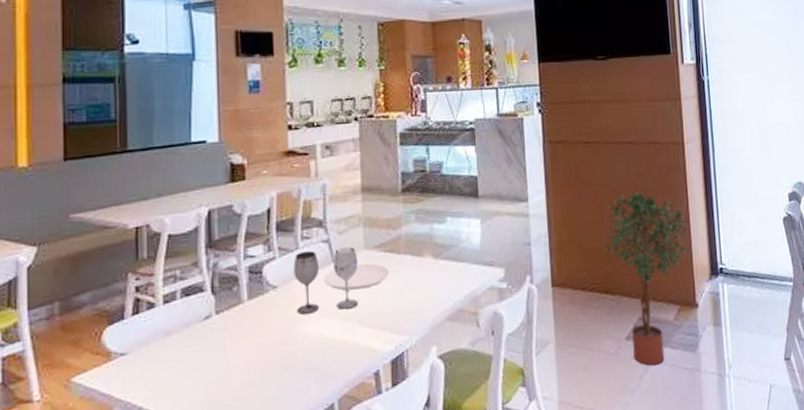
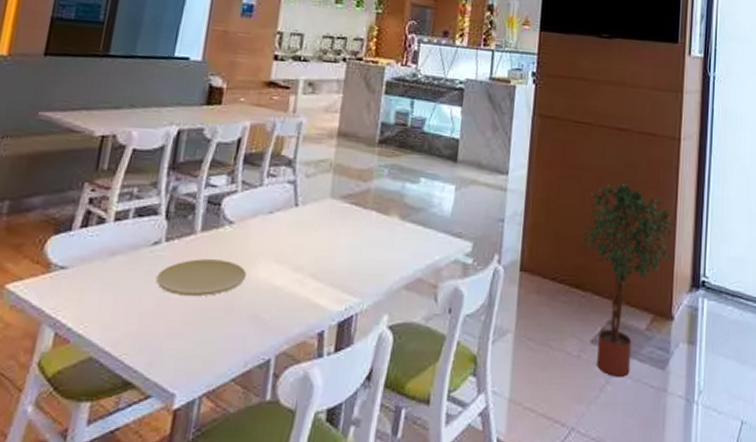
plate: none [213,322,297,361] -> present [156,259,246,297]
wineglass: present [293,246,358,315] -> none [249,190,322,259]
plate: present [323,263,390,290] -> none [282,213,353,240]

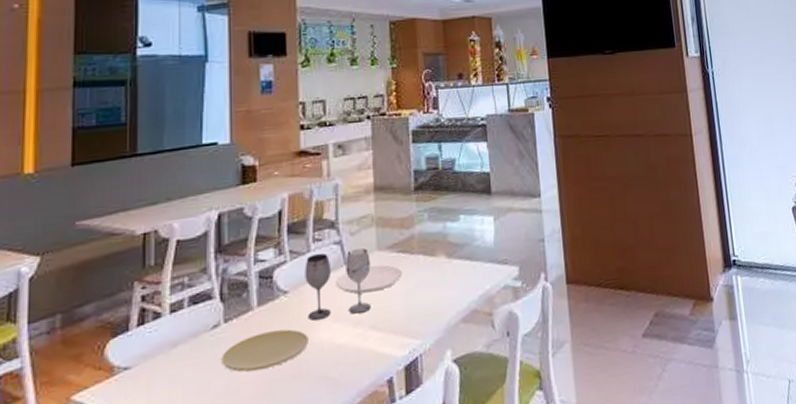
wineglass: none [249,190,322,259] -> present [304,248,371,321]
plate: none [282,213,353,240] -> present [335,265,403,294]
potted tree: present [580,182,676,377] -> none [617,183,703,364]

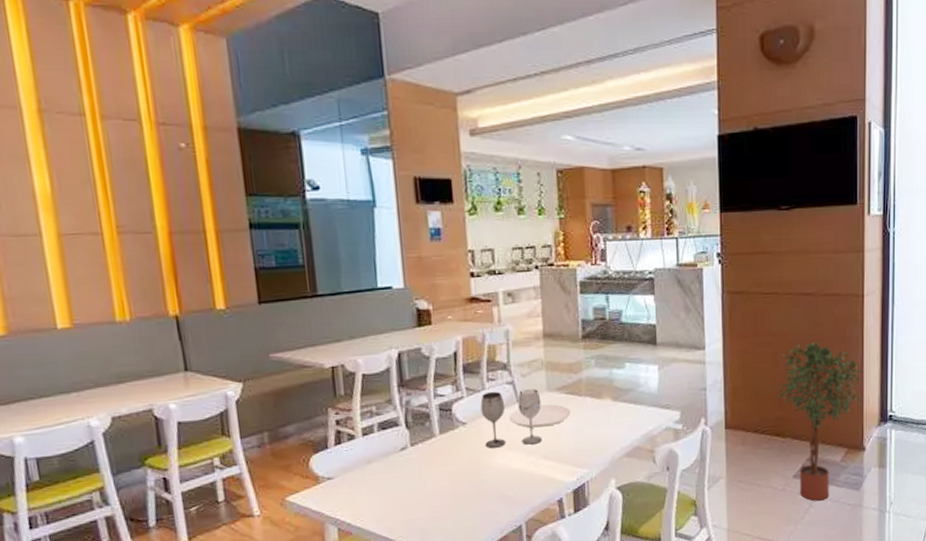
plate: present [221,329,308,372] -> none [410,454,487,487]
potted tree: none [617,183,703,364] -> present [776,341,863,501]

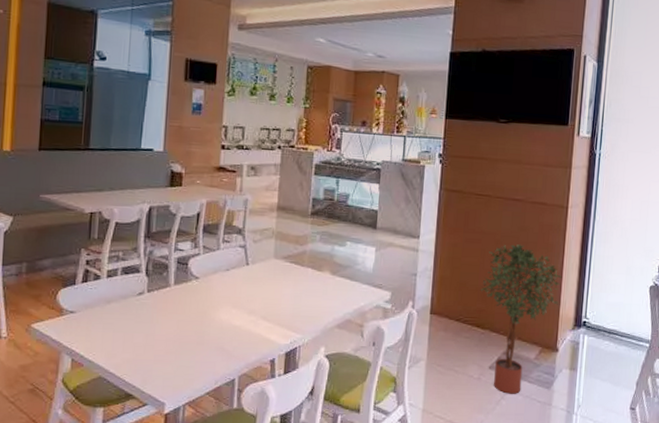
wineglass: present [480,388,542,448] -> none [212,253,268,305]
plate: present [509,404,572,428] -> none [237,270,293,291]

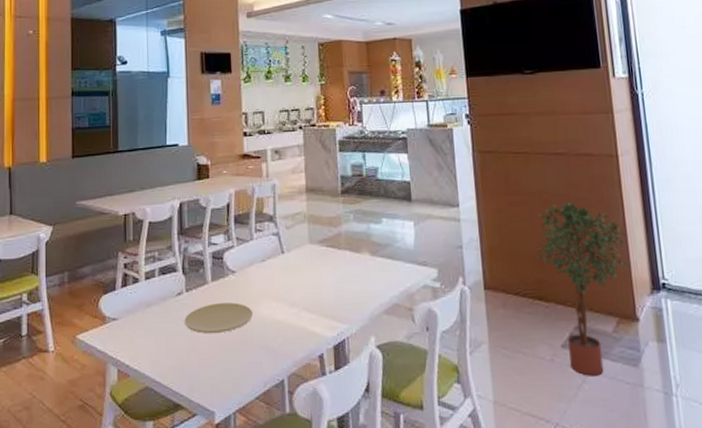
plate: none [143,305,211,333] -> present [184,302,252,334]

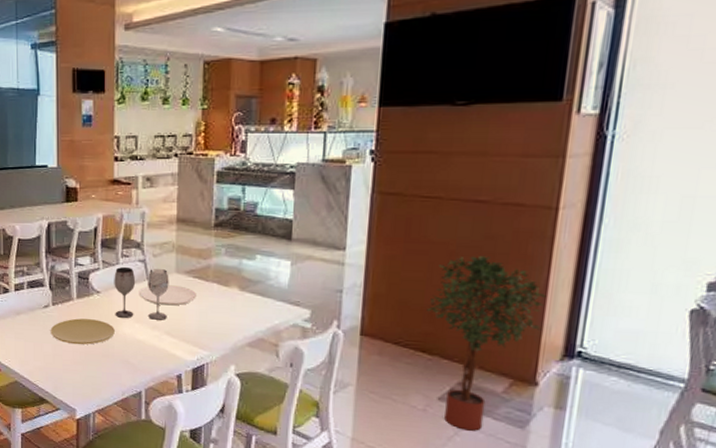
wineglass: none [249,240,304,298] -> present [114,267,169,320]
plate: none [274,256,332,279] -> present [138,285,197,306]

